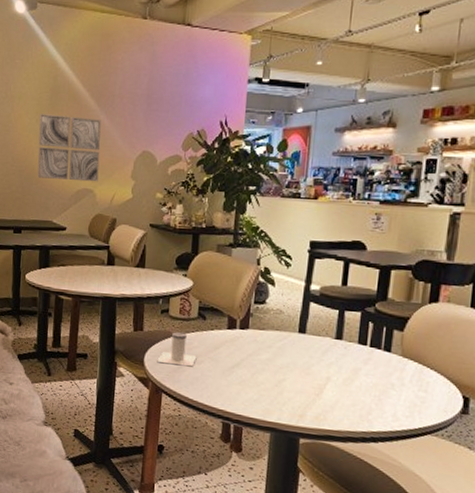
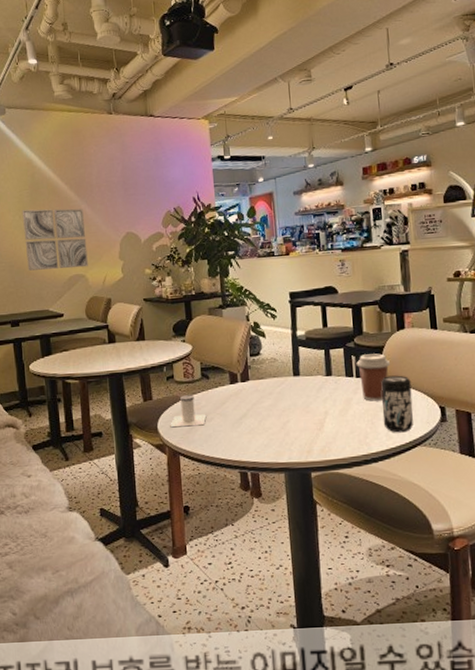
coffee cup: none [373,323,414,377] -> present [356,353,391,401]
beverage can: none [392,351,434,417] -> present [381,375,413,433]

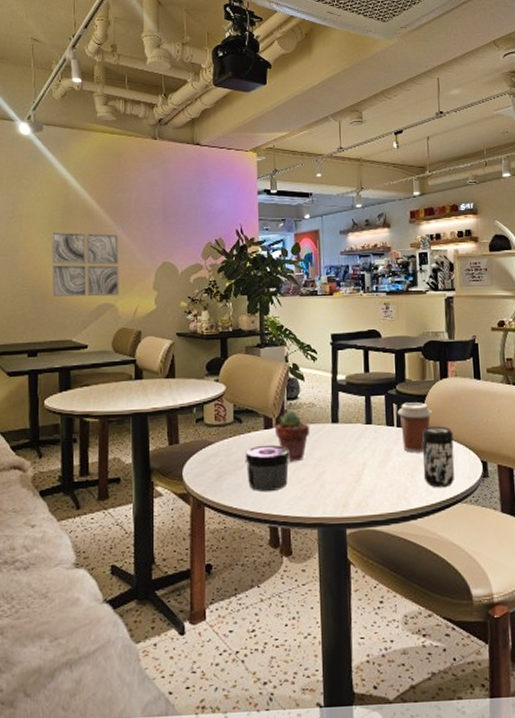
salt shaker: present [170,395,207,427] -> none [196,439,237,474]
jar: none [213,398,256,441] -> present [245,444,290,492]
potted succulent: none [240,367,274,413] -> present [275,412,310,462]

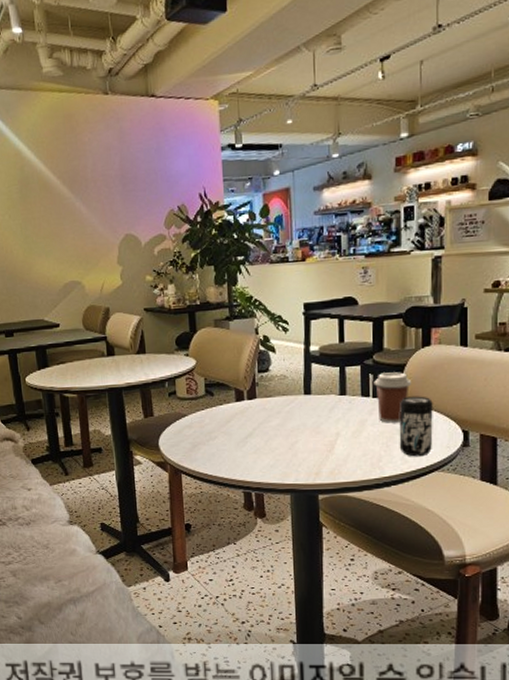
wall art: present [51,232,119,297] -> none [11,207,84,277]
jar: present [245,444,290,492] -> none [218,416,262,461]
potted succulent: present [275,412,310,462] -> none [247,384,282,433]

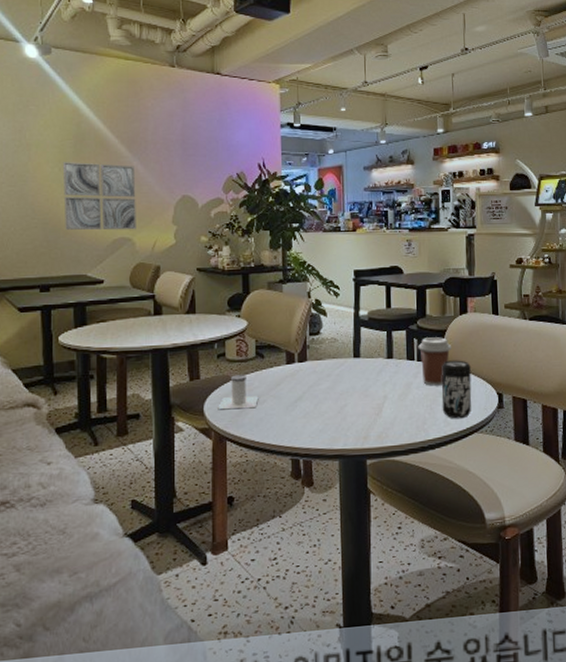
wall art: none [11,207,84,277] -> present [62,162,136,231]
salt shaker: none [172,412,210,444] -> present [218,375,259,409]

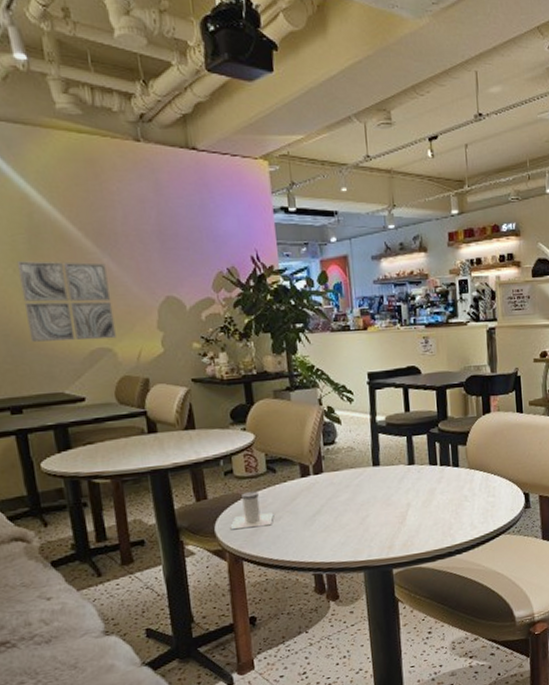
coffee cup: present [418,337,452,386] -> none [440,439,476,490]
beverage can: present [442,360,472,419] -> none [466,461,498,522]

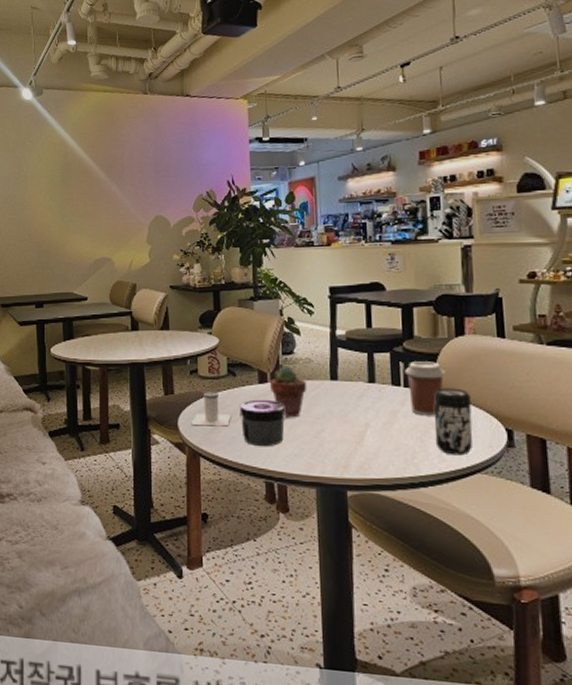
wall art: present [16,261,116,342] -> none [52,189,115,252]
jar: none [282,492,331,541] -> present [239,399,286,447]
potted succulent: none [313,458,351,509] -> present [270,367,307,418]
coffee cup: none [440,439,476,490] -> present [405,361,447,416]
beverage can: none [466,461,498,522] -> present [434,388,473,456]

